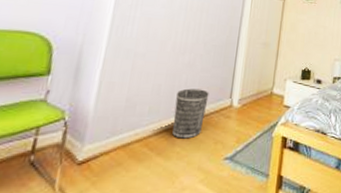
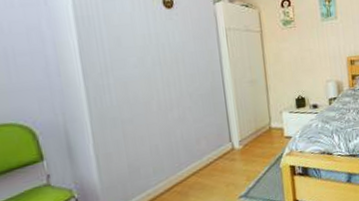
wastebasket: present [172,88,209,139] -> none [176,139,211,190]

